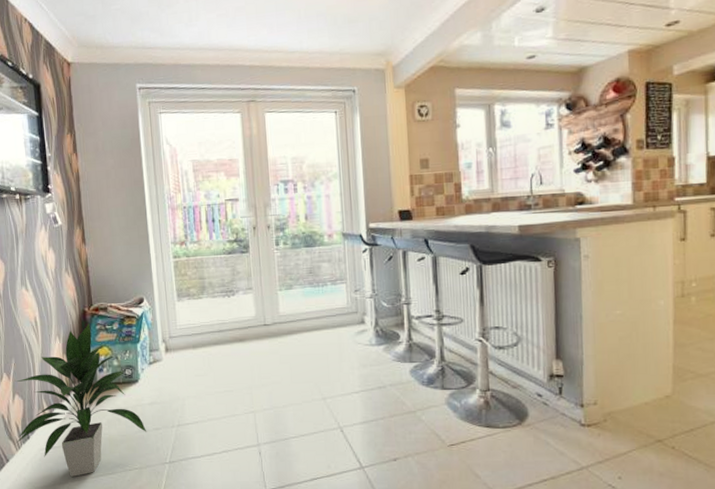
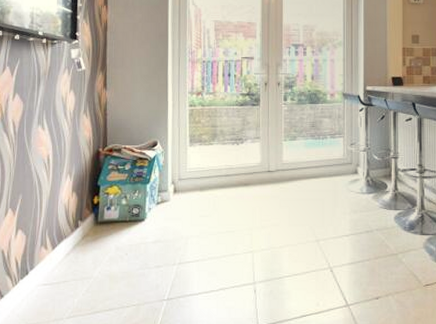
indoor plant: present [16,323,147,477] -> none [14,163,149,313]

